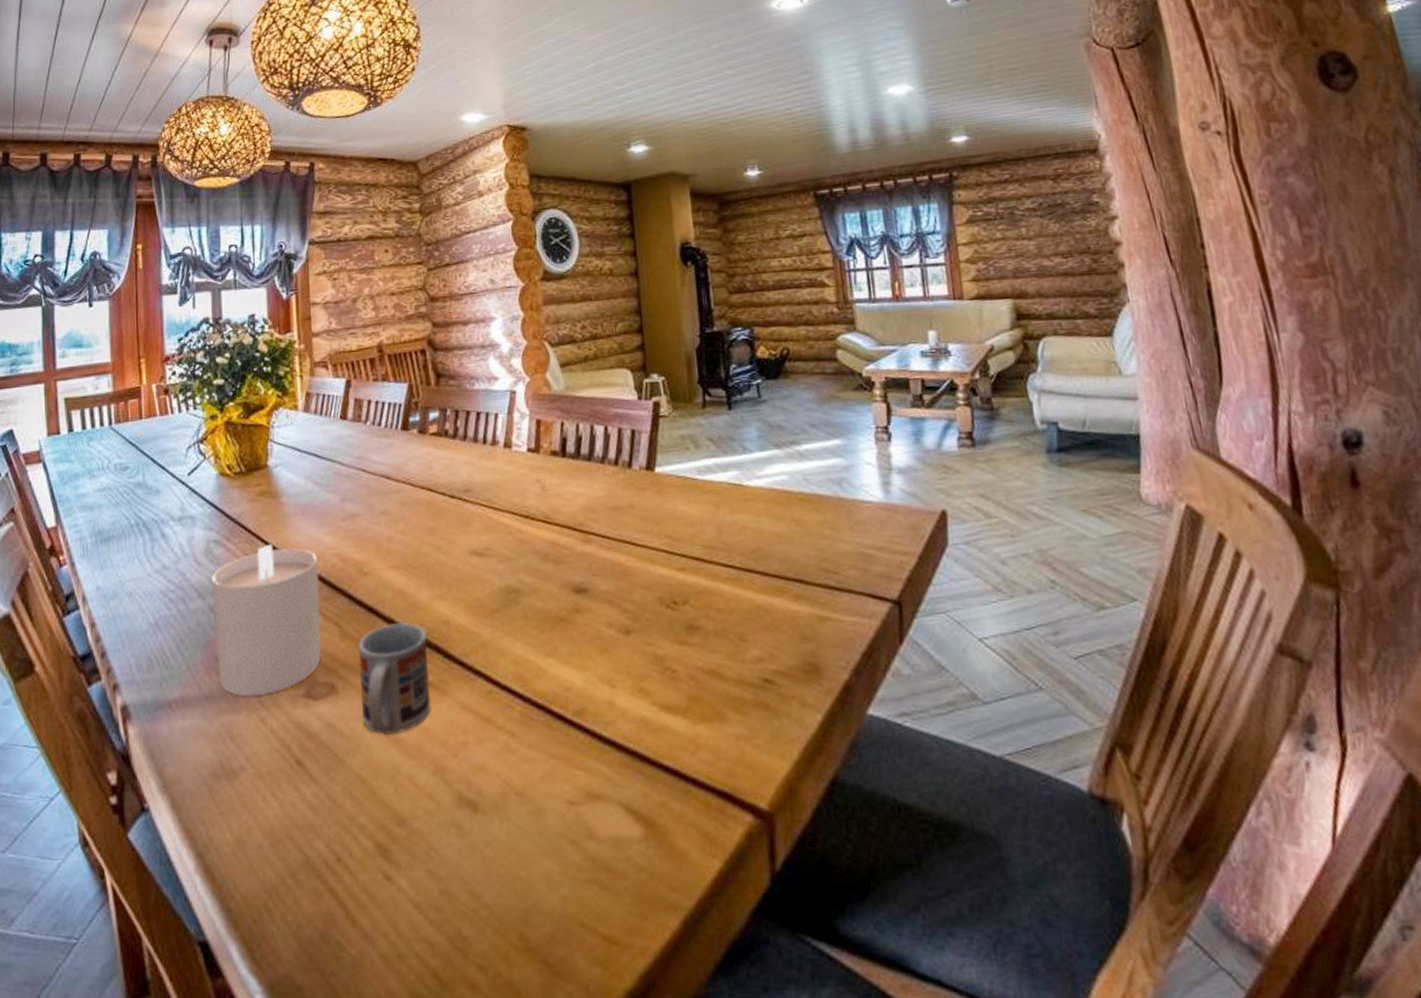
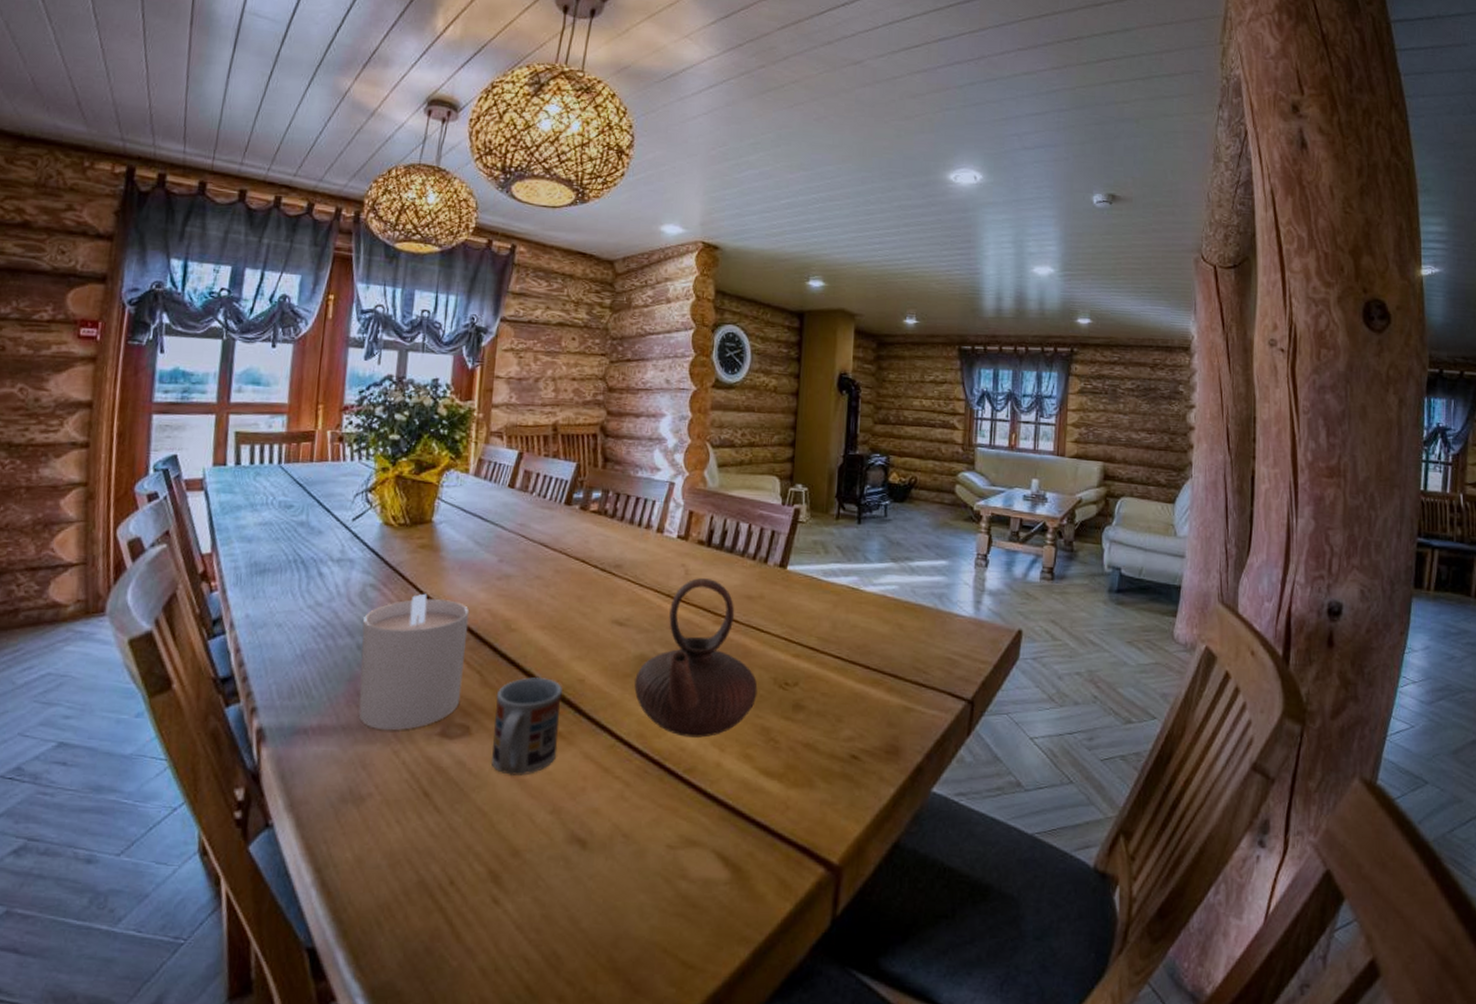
teapot: none [504,492,643,675] -> present [634,578,758,738]

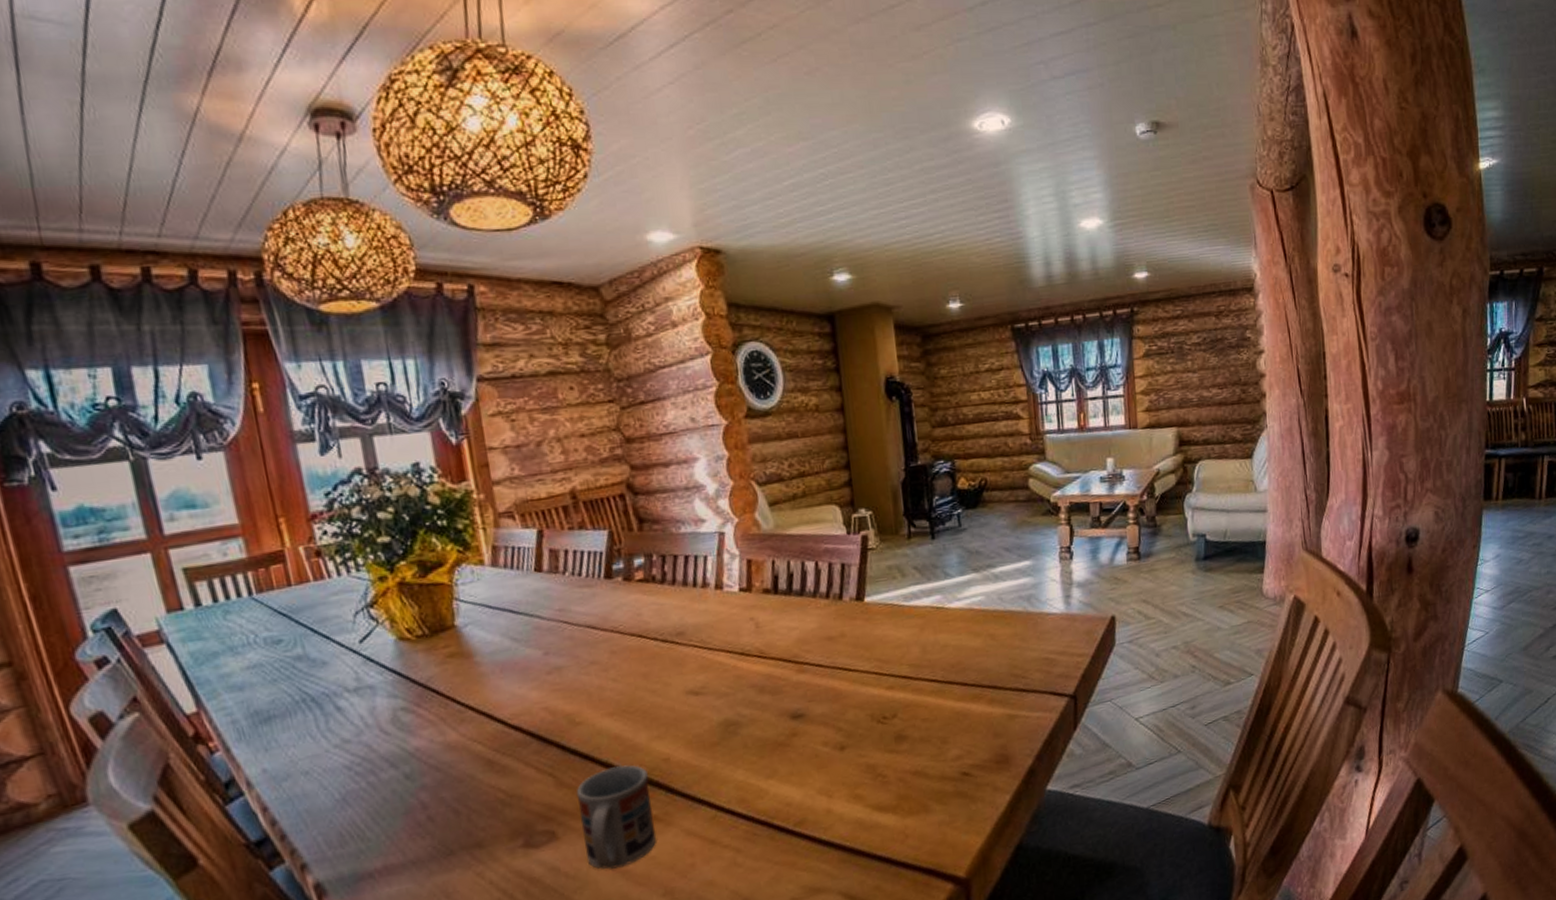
candle: present [358,593,470,731] -> none [403,705,538,856]
teapot: present [634,578,758,738] -> none [723,627,856,793]

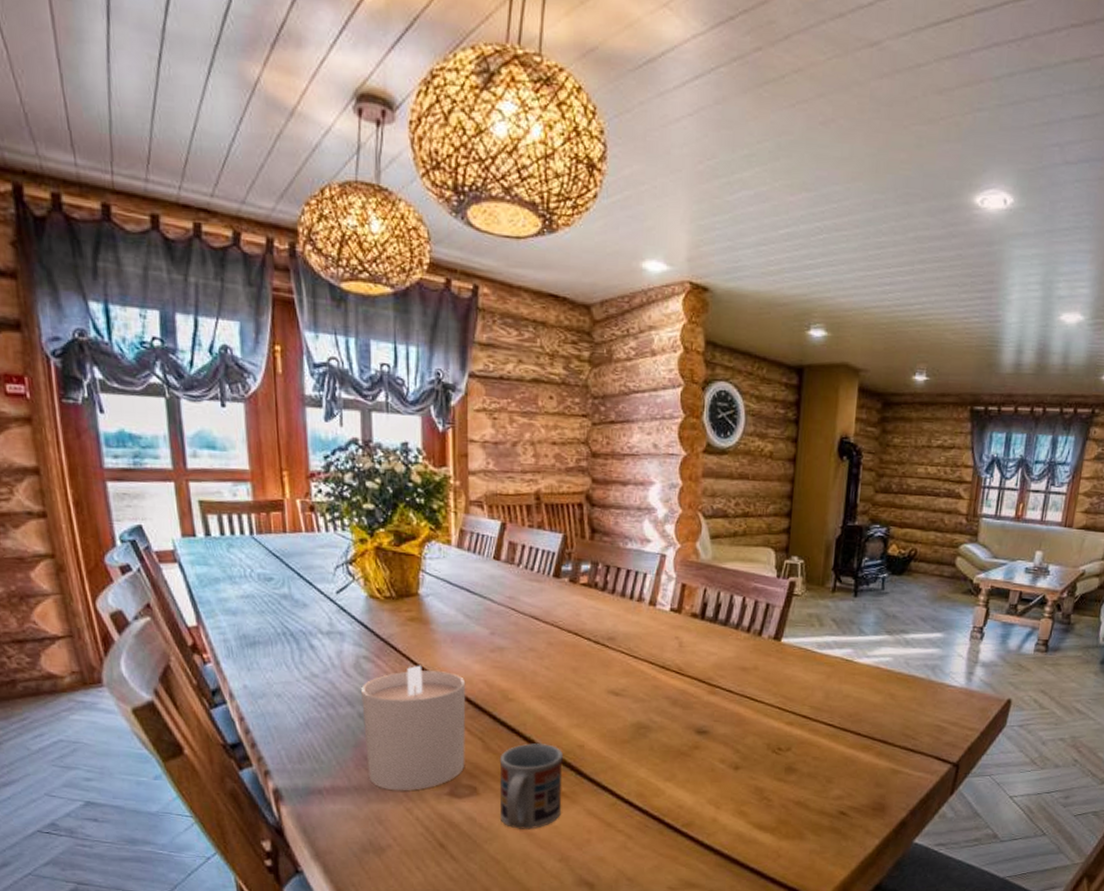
candle: none [403,705,538,856] -> present [361,665,466,791]

